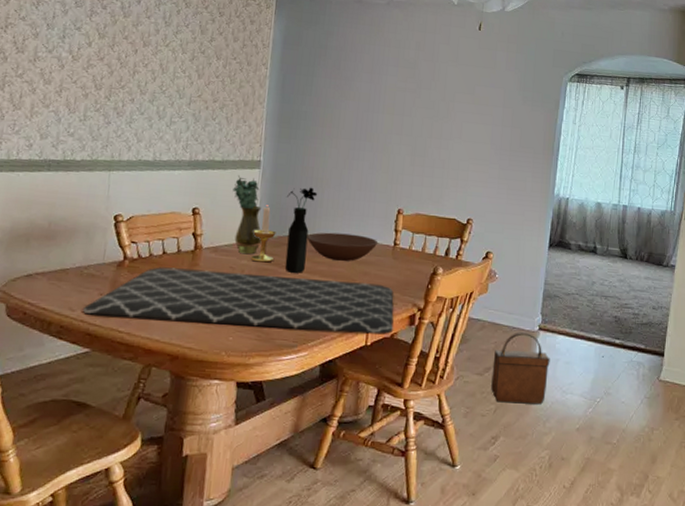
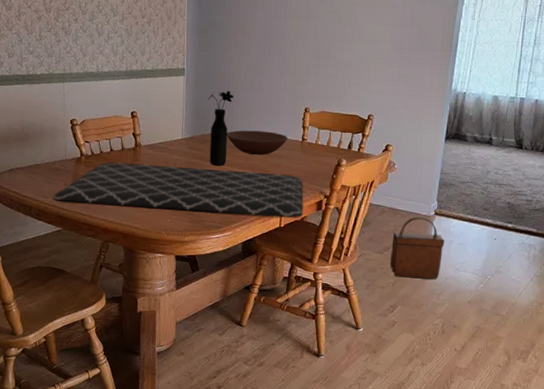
vase: present [232,175,262,255] -> none [162,82,189,151]
candlestick: present [251,205,276,263] -> none [181,107,201,157]

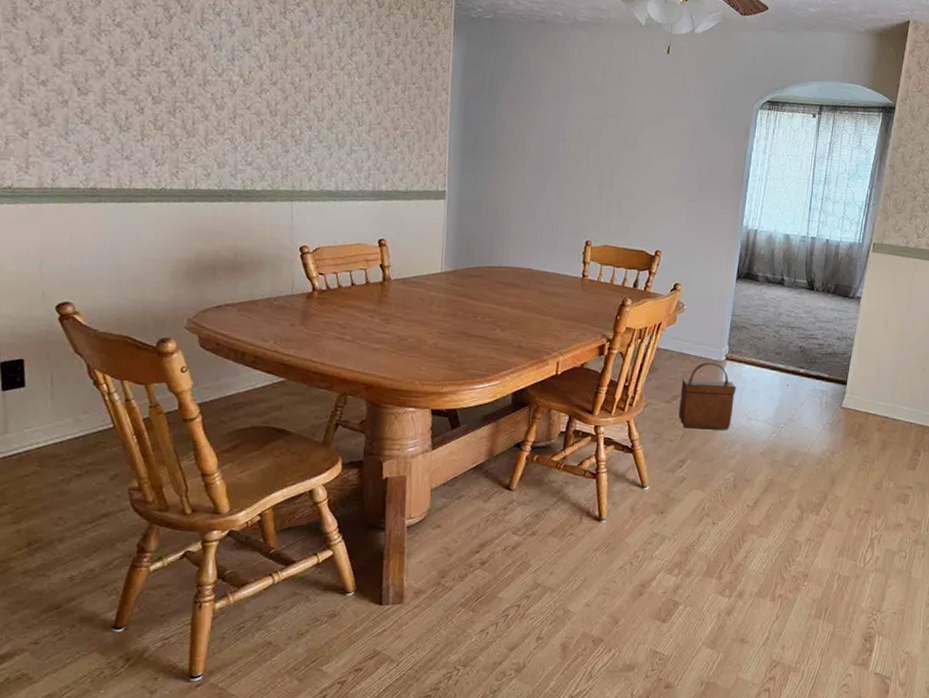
placemat: present [53,162,304,219] -> none [275,298,584,365]
flower arrangement: present [207,90,234,166] -> none [472,218,505,305]
bowl: present [226,130,288,156] -> none [495,264,567,294]

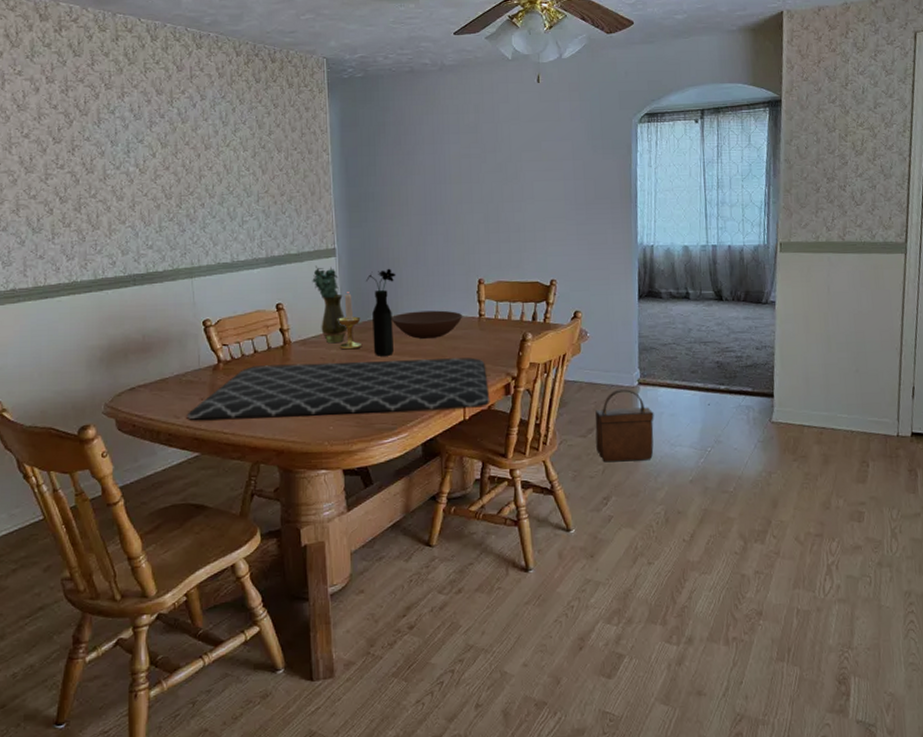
placemat: none [275,298,584,365] -> present [186,357,490,421]
vase: none [418,206,450,286] -> present [312,266,348,344]
candlestick: none [440,236,464,294] -> present [338,292,361,350]
flower arrangement: none [472,218,505,305] -> present [365,268,396,356]
bowl: none [495,264,567,294] -> present [391,310,463,340]

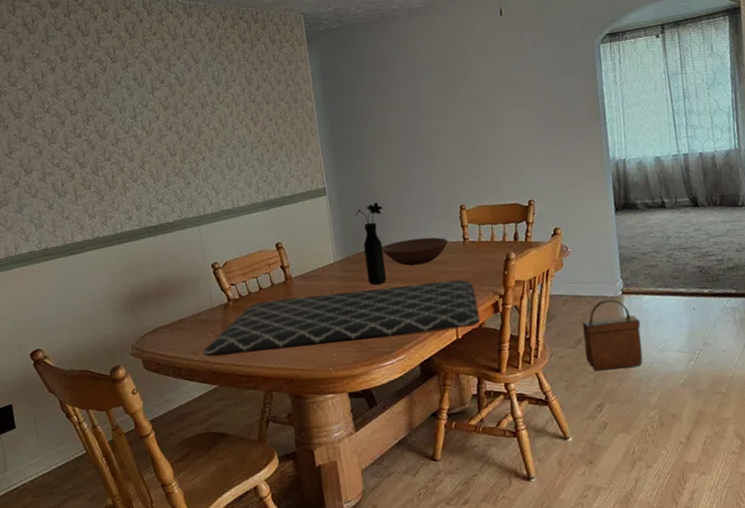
vase: present [312,266,348,344] -> none [306,205,343,276]
candlestick: present [338,292,361,350] -> none [333,227,356,281]

